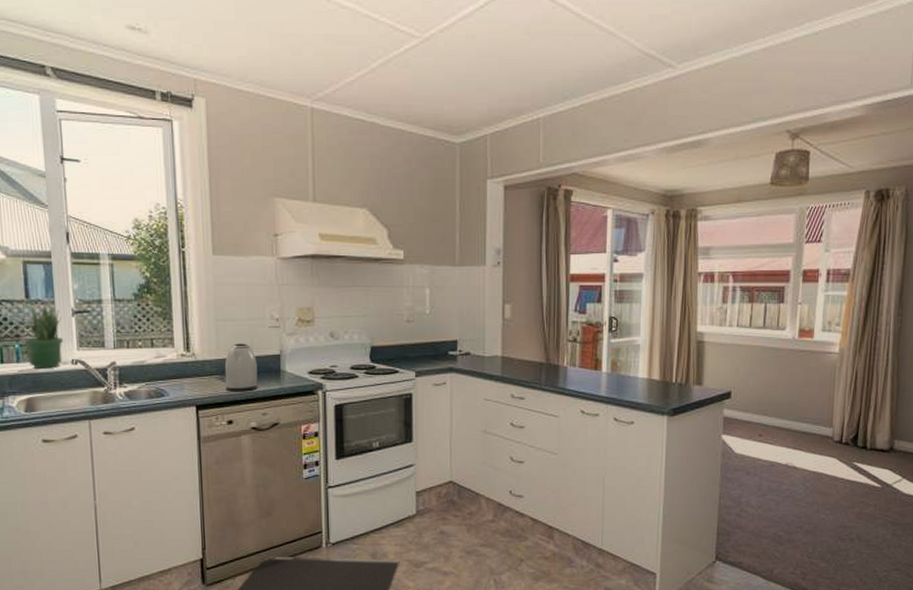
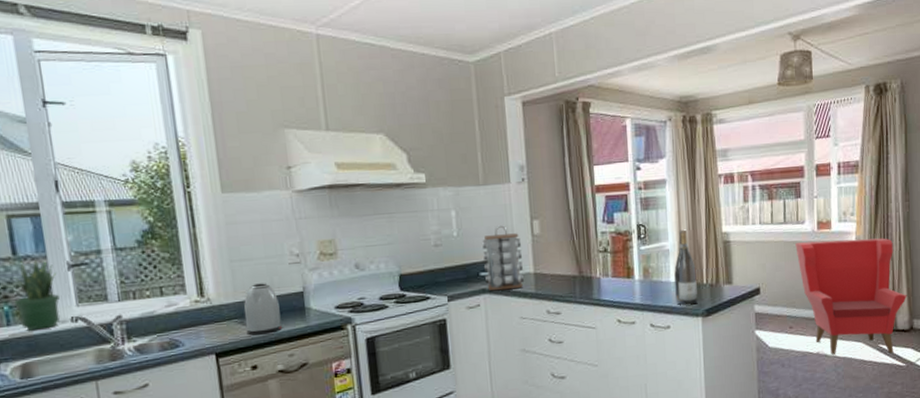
spice rack: none [453,307,491,371] -> present [482,225,524,291]
wine bottle: none [642,326,666,403] -> present [674,229,698,306]
armchair: none [773,349,889,473] -> present [795,238,907,355]

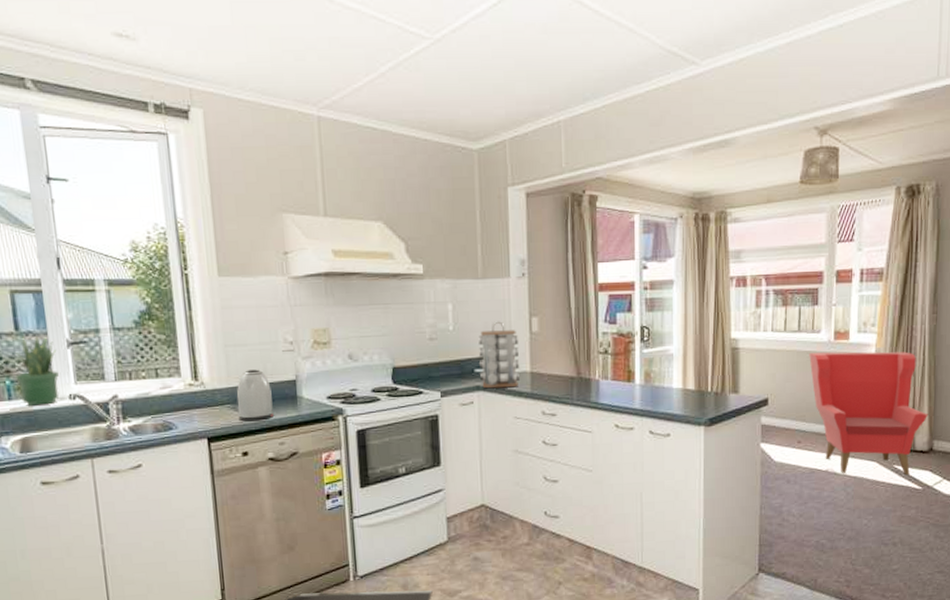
wine bottle: present [674,229,698,306] -> none [677,333,701,413]

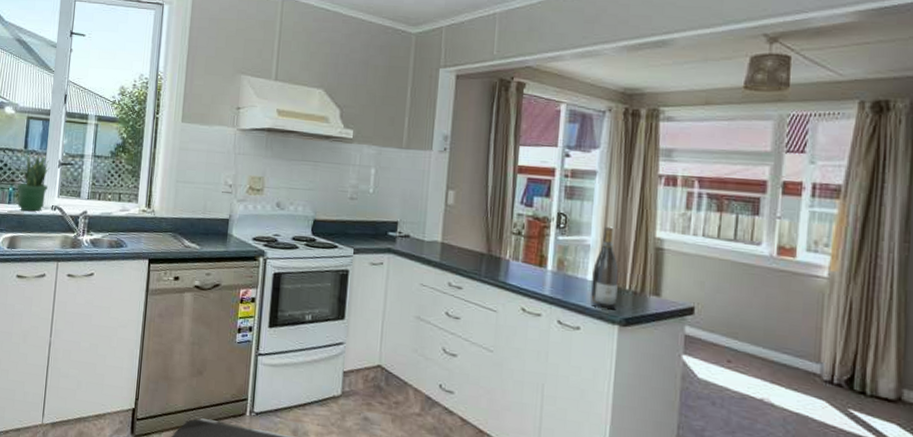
kettle: present [236,369,273,422] -> none [176,204,208,252]
spice rack: present [478,321,520,389] -> none [392,189,433,255]
wine bottle: none [677,333,701,413] -> present [590,226,619,310]
armchair: present [809,351,928,476] -> none [745,266,895,425]

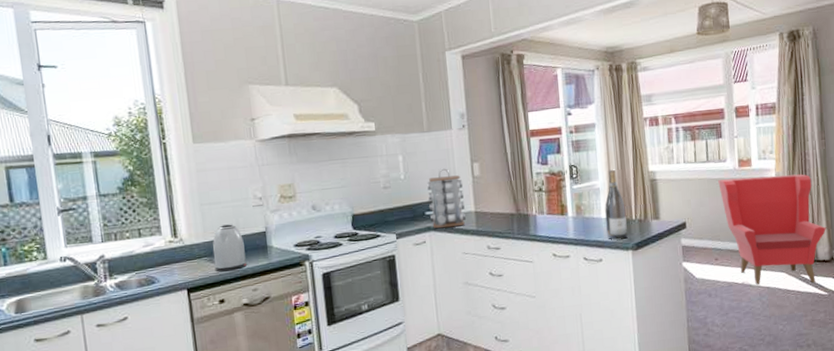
planter: present [17,154,50,211] -> none [11,206,51,270]
kettle: none [176,204,208,252] -> present [212,224,247,273]
spice rack: none [392,189,433,255] -> present [427,168,466,229]
armchair: none [745,266,895,425] -> present [718,174,826,285]

